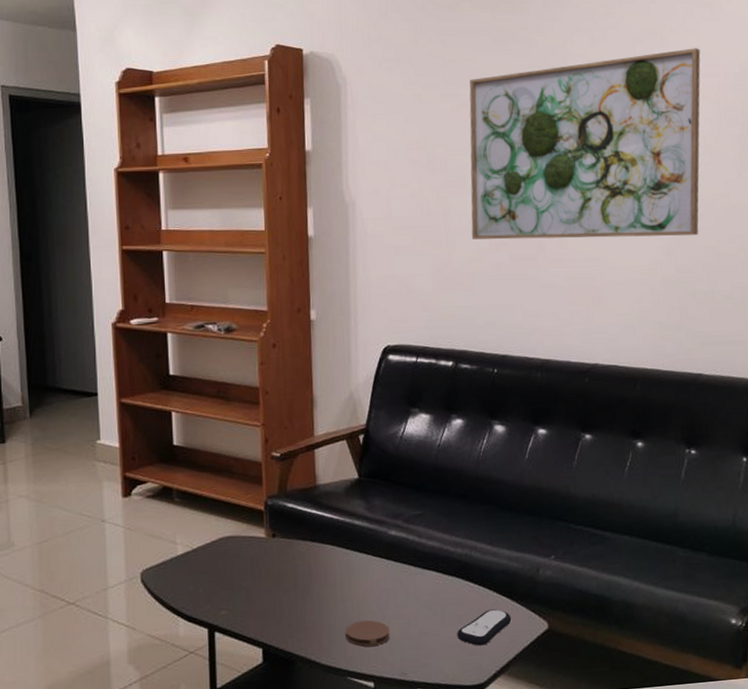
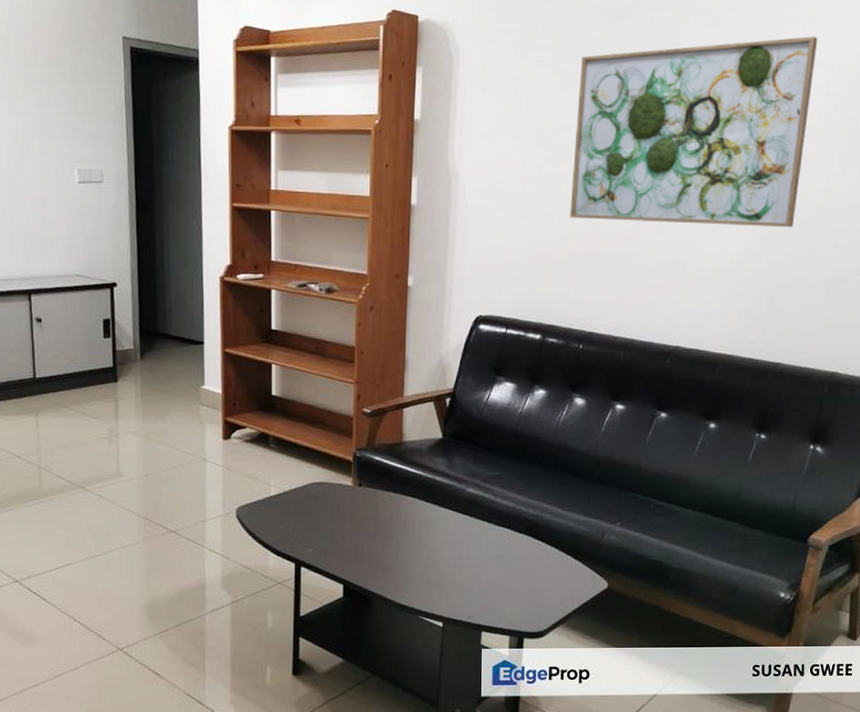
coaster: present [345,620,390,647] -> none [420,568,461,590]
remote control: present [457,609,512,646] -> none [522,566,575,598]

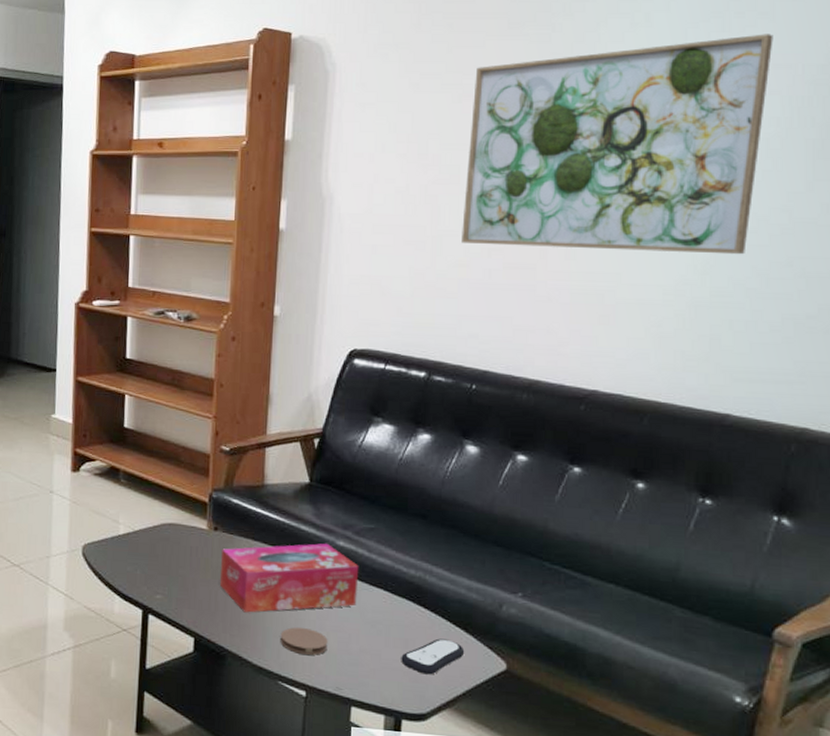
tissue box: none [365,491,486,558] -> present [219,543,359,613]
coaster: none [420,568,461,590] -> present [280,627,328,655]
remote control: none [522,566,575,598] -> present [401,638,465,675]

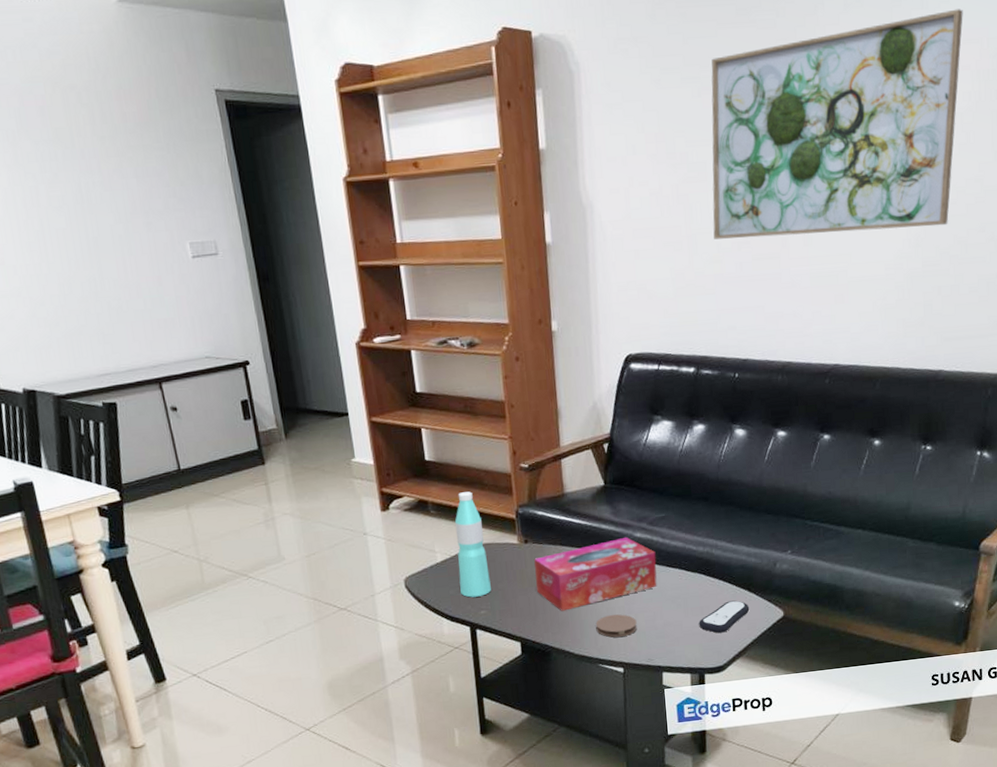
water bottle: none [138,465,172,579] -> present [454,491,491,598]

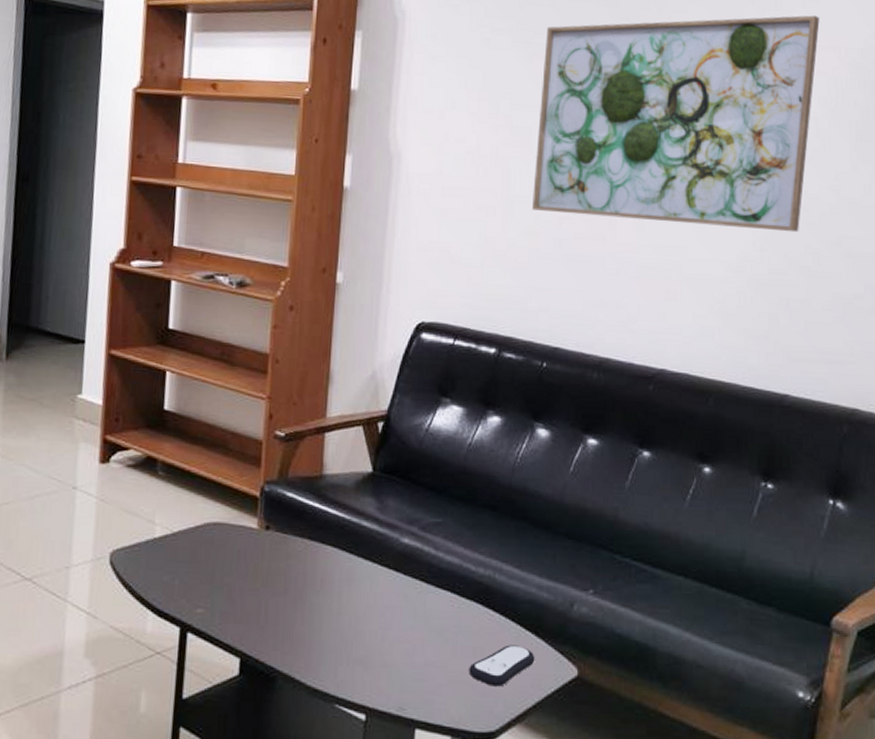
water bottle: present [454,491,491,598] -> none [176,454,218,590]
tissue box: present [534,536,657,611] -> none [270,540,425,625]
coaster: present [595,614,637,638] -> none [338,640,390,671]

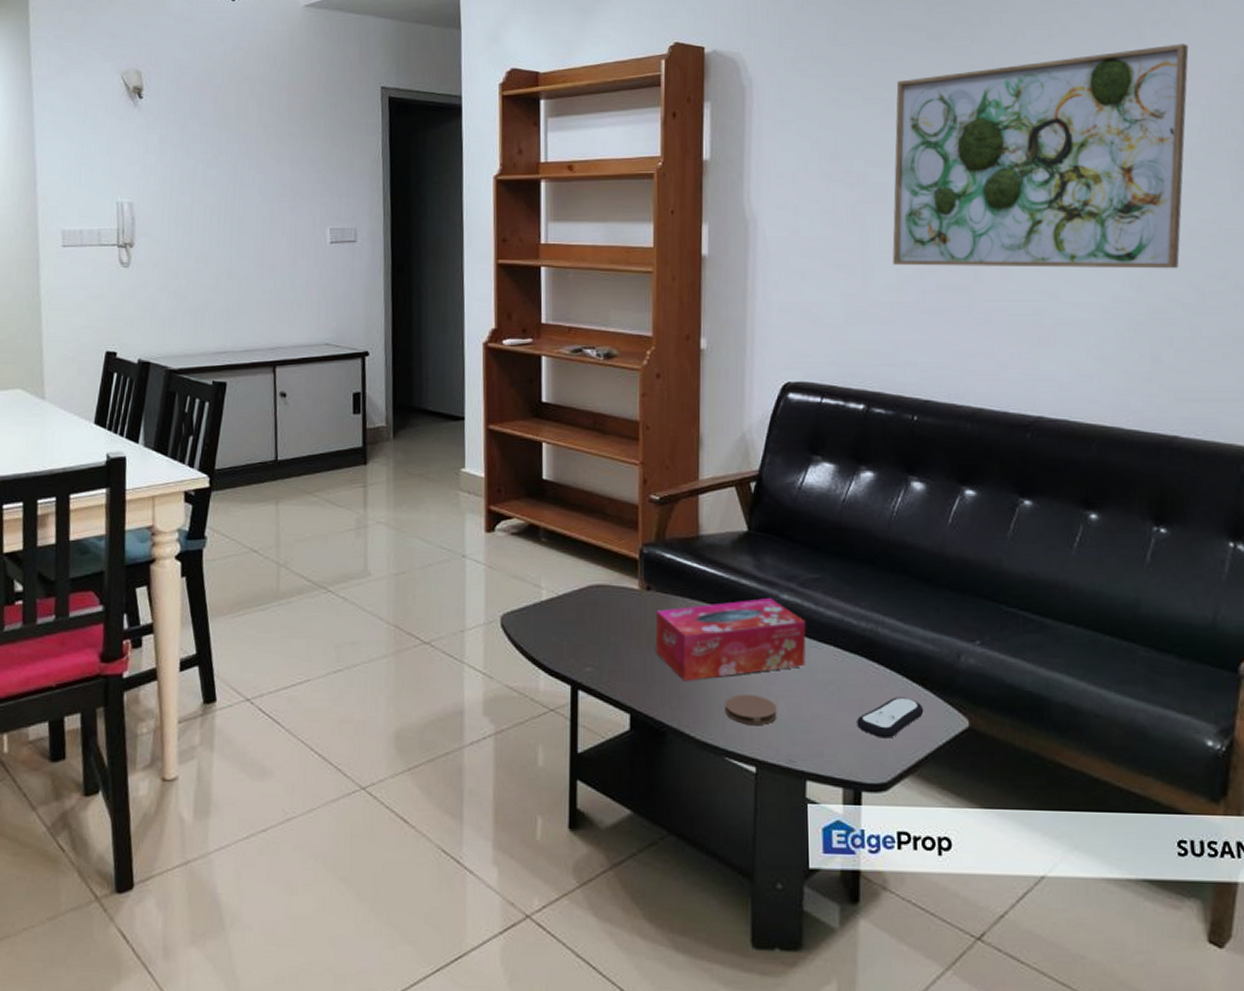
tissue box: none [270,540,425,625] -> present [655,597,806,682]
coaster: none [338,640,390,671] -> present [725,695,777,725]

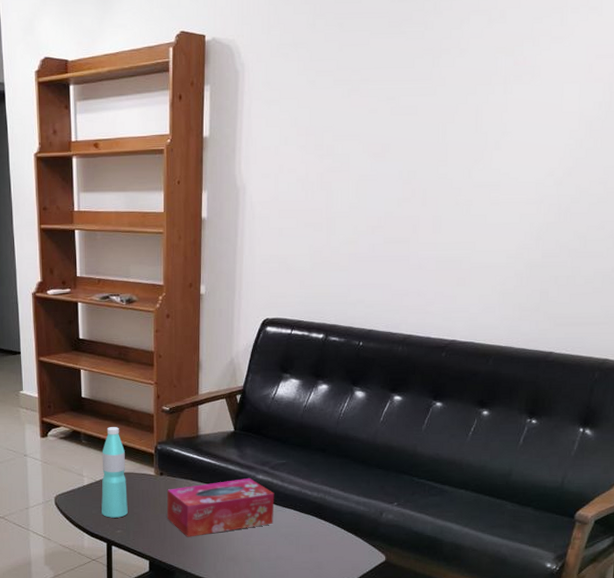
water bottle: none [565,521,601,649] -> present [101,427,128,518]
coaster: present [725,695,777,725] -> none [216,545,252,564]
remote control: present [856,697,924,739] -> none [308,542,355,570]
wall art: present [892,44,1189,269] -> none [351,27,600,223]

